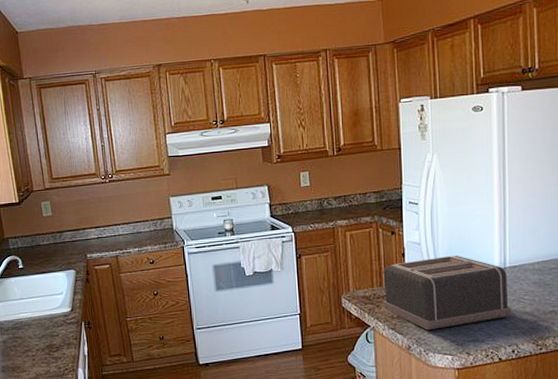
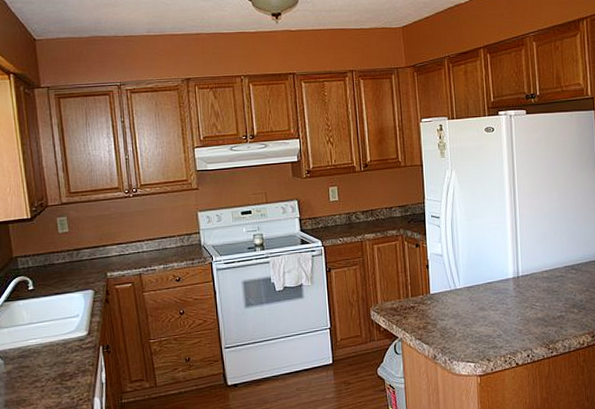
toaster: present [383,256,512,331] -> none [409,266,526,340]

